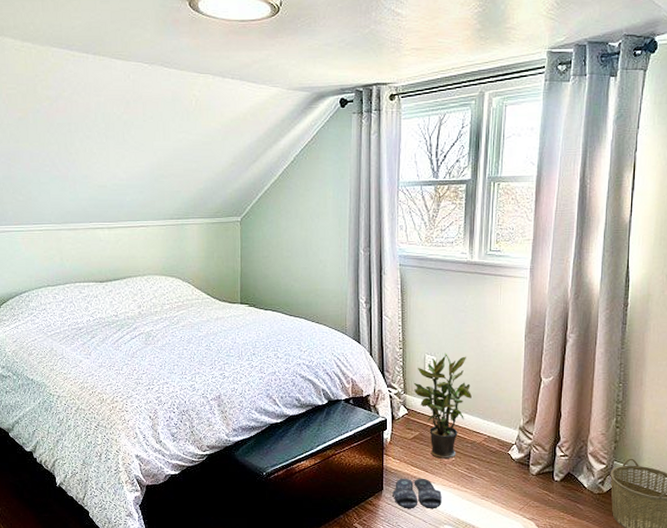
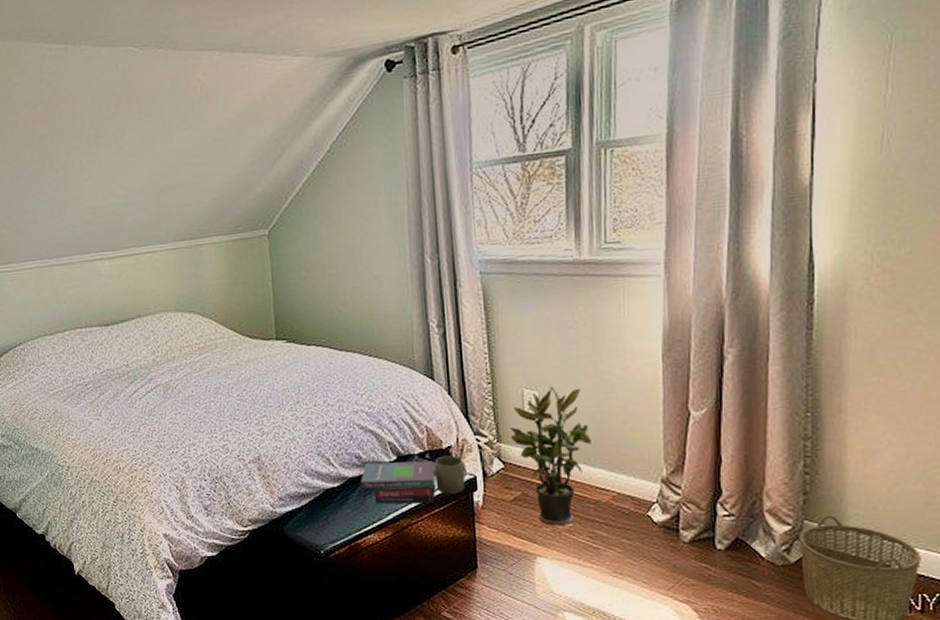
books: none [298,405,356,439] -> present [360,461,436,504]
mug: none [356,402,379,432] -> present [434,455,466,494]
slippers: present [393,479,442,508] -> none [490,552,558,591]

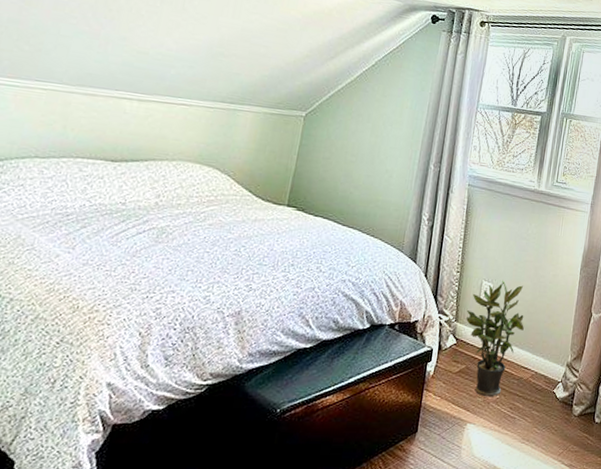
books: present [360,461,436,504] -> none [331,329,401,370]
mug: present [434,455,466,494] -> none [398,328,426,363]

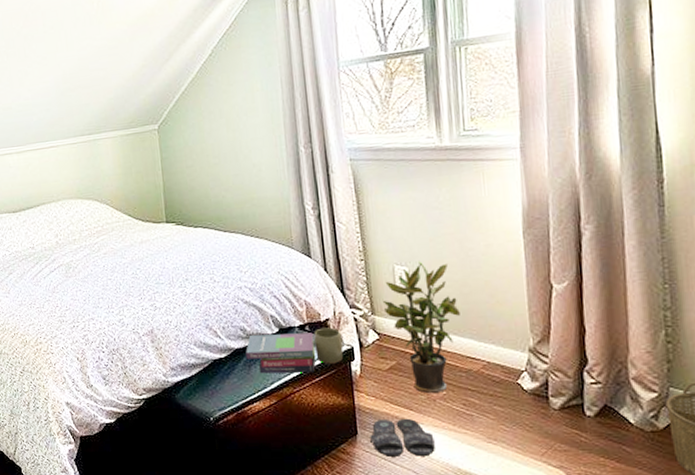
books: none [331,329,401,370] -> present [246,332,316,374]
mug: none [398,328,426,363] -> present [314,327,344,364]
slippers: none [427,419,481,454] -> present [370,419,435,456]

